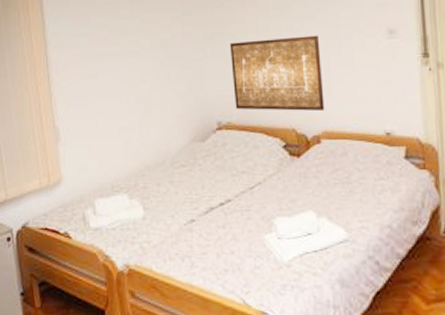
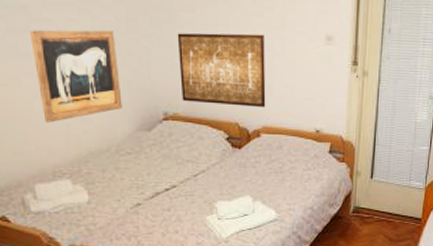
wall art: none [98,47,177,138] -> present [29,30,122,123]

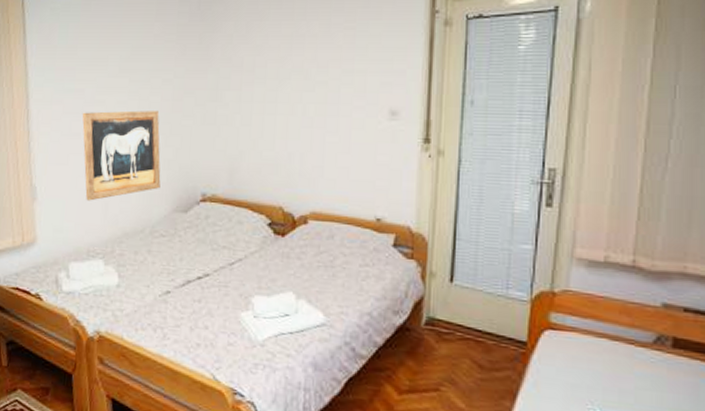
wall art: present [177,33,266,108] -> none [221,110,317,191]

